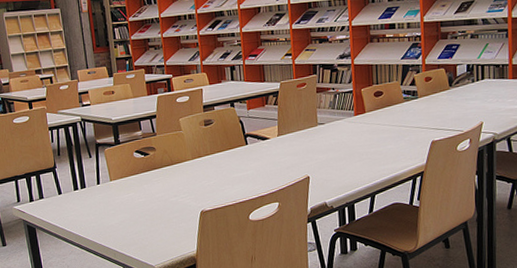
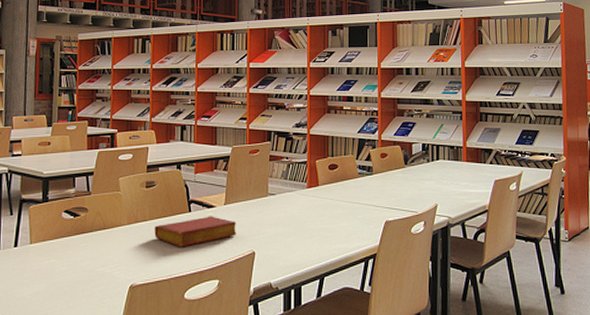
book: none [216,147,291,176] -> present [154,216,236,247]

